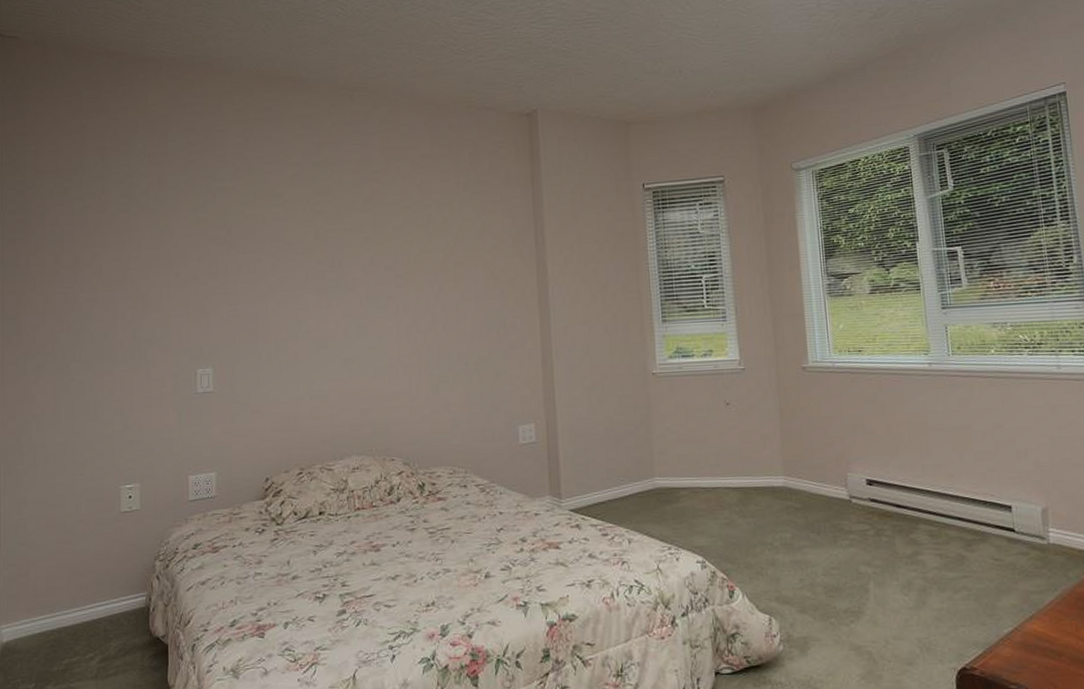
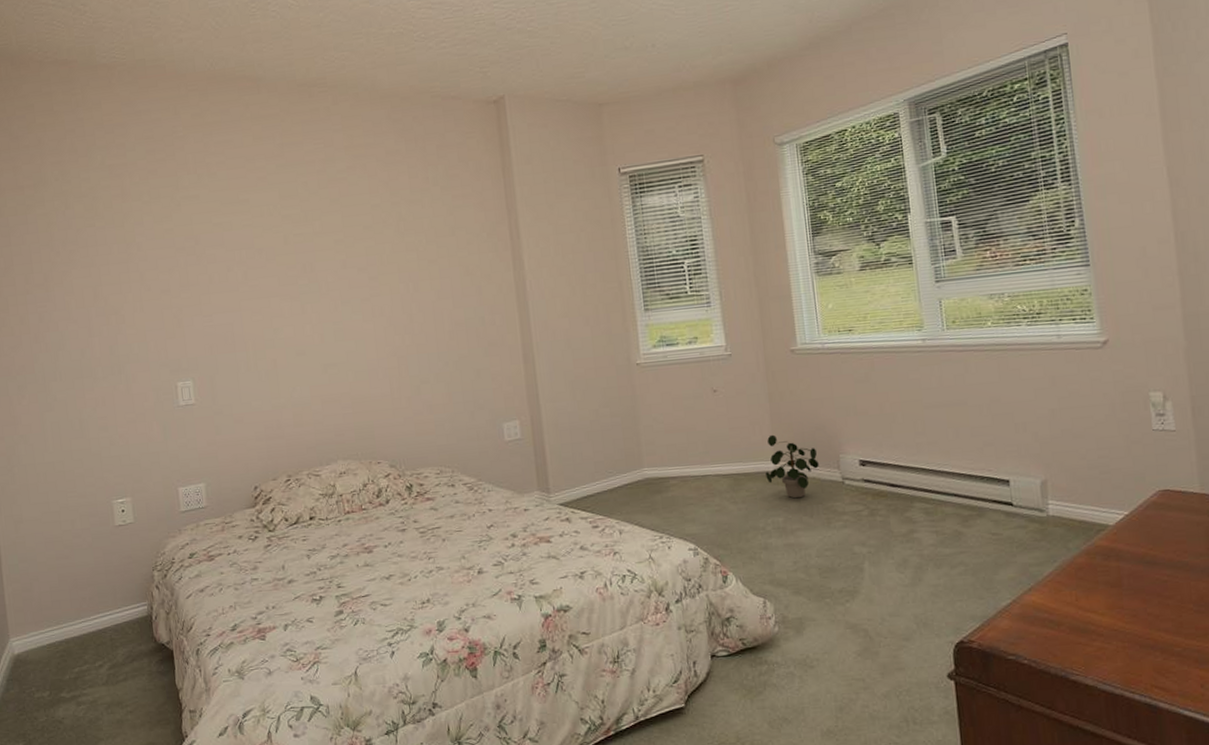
potted plant: none [774,450,827,515] -> present [765,434,819,499]

